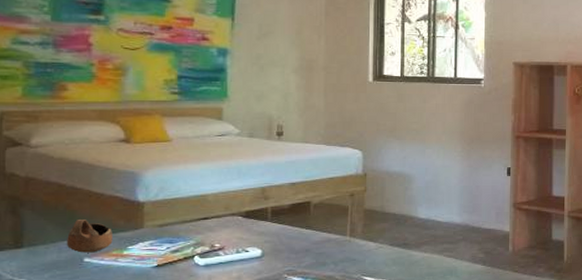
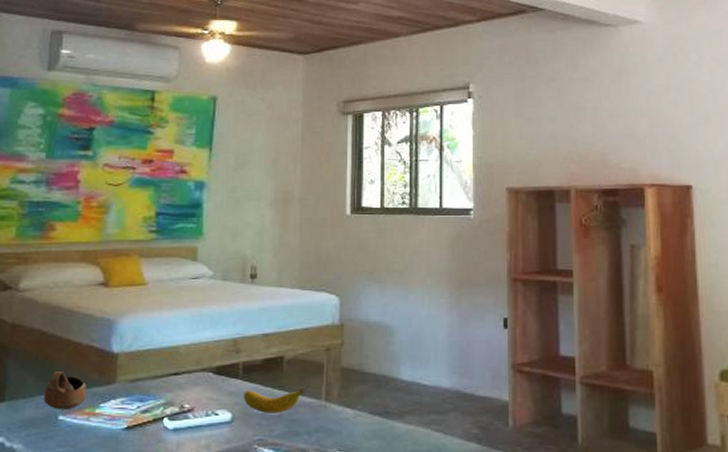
banana: none [272,227,331,249] -> present [243,388,305,413]

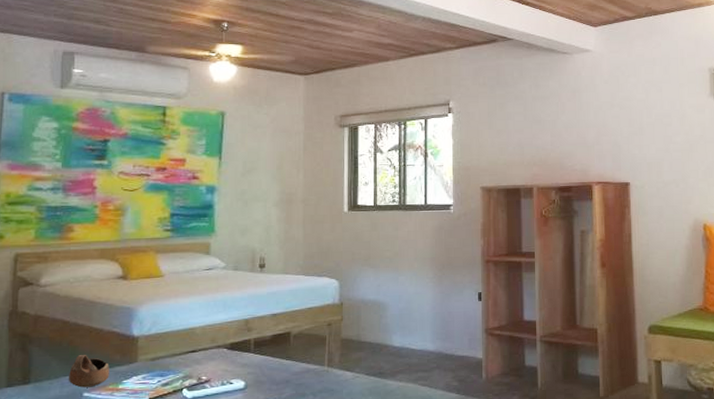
banana: present [243,388,305,413] -> none [255,357,310,380]

